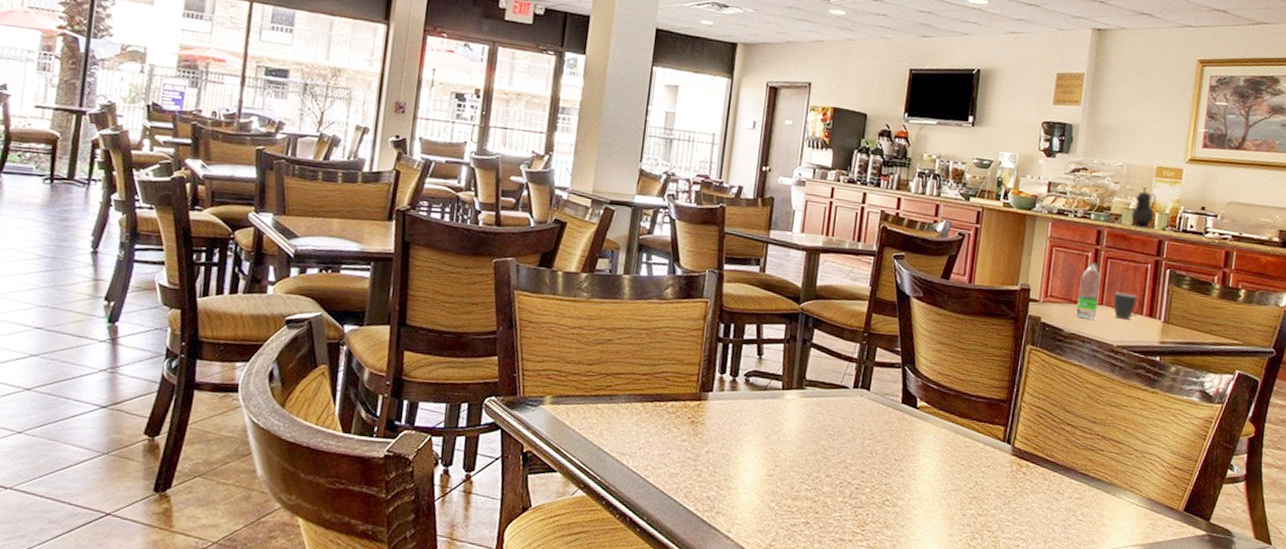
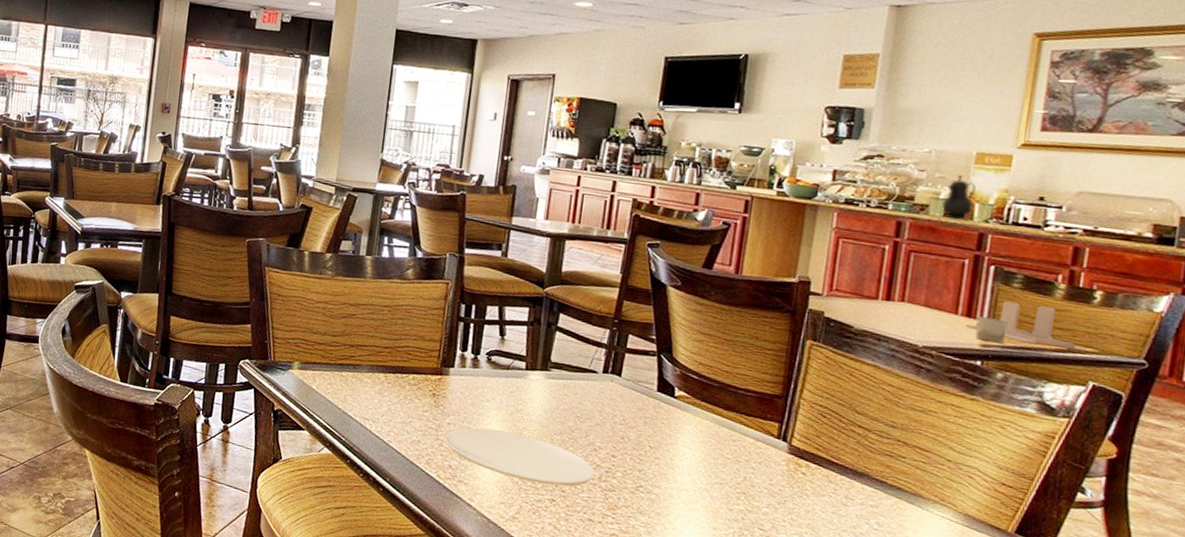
plate: none [703,453,847,508] -> present [445,427,596,486]
bottle: present [1075,262,1101,321] -> none [868,255,902,318]
mug: present [1113,292,1142,321] -> none [918,288,956,320]
napkin holder: none [1148,301,1234,344] -> present [964,301,1087,352]
cup: none [1155,316,1179,340] -> present [974,316,1008,344]

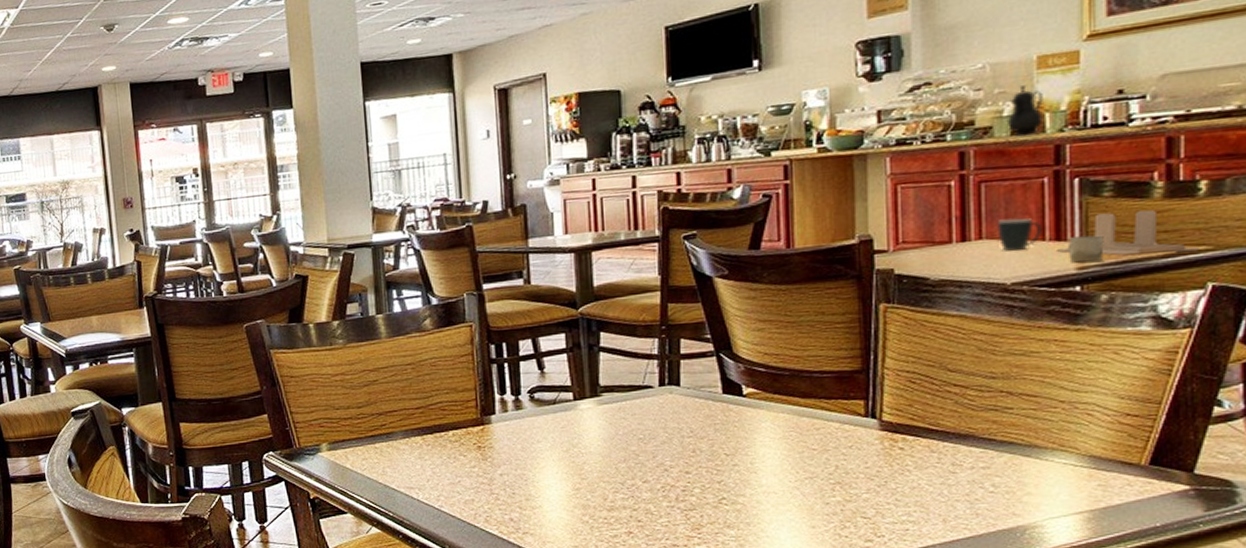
plate: present [445,427,596,486] -> none [500,469,671,519]
mug: none [918,288,956,320] -> present [997,218,1041,252]

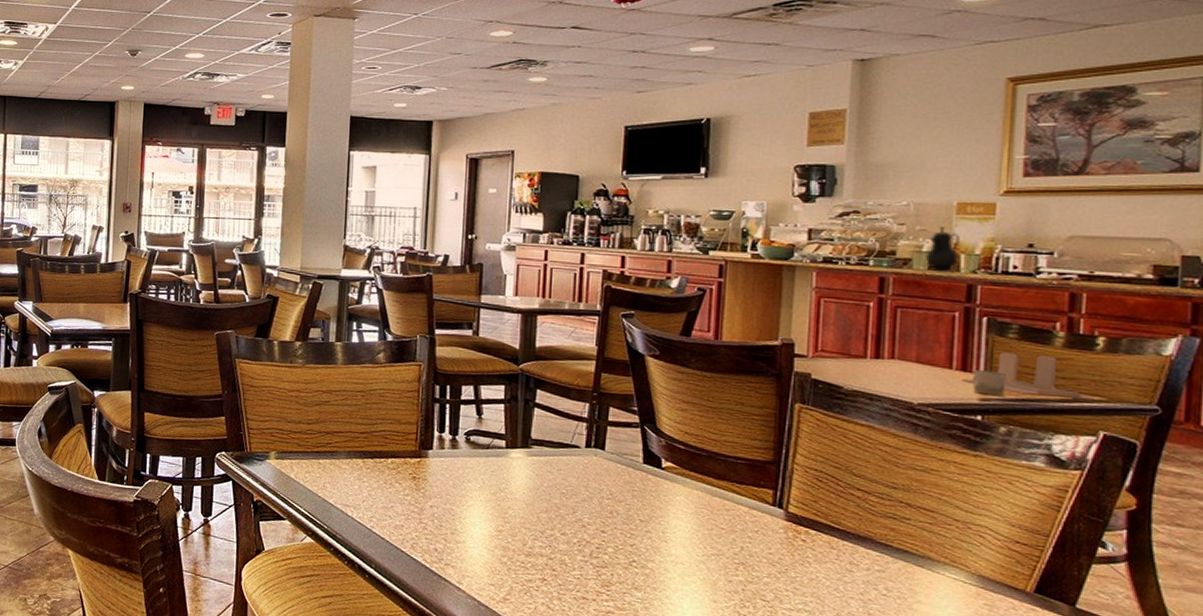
mug: present [997,218,1041,252] -> none [908,344,950,376]

